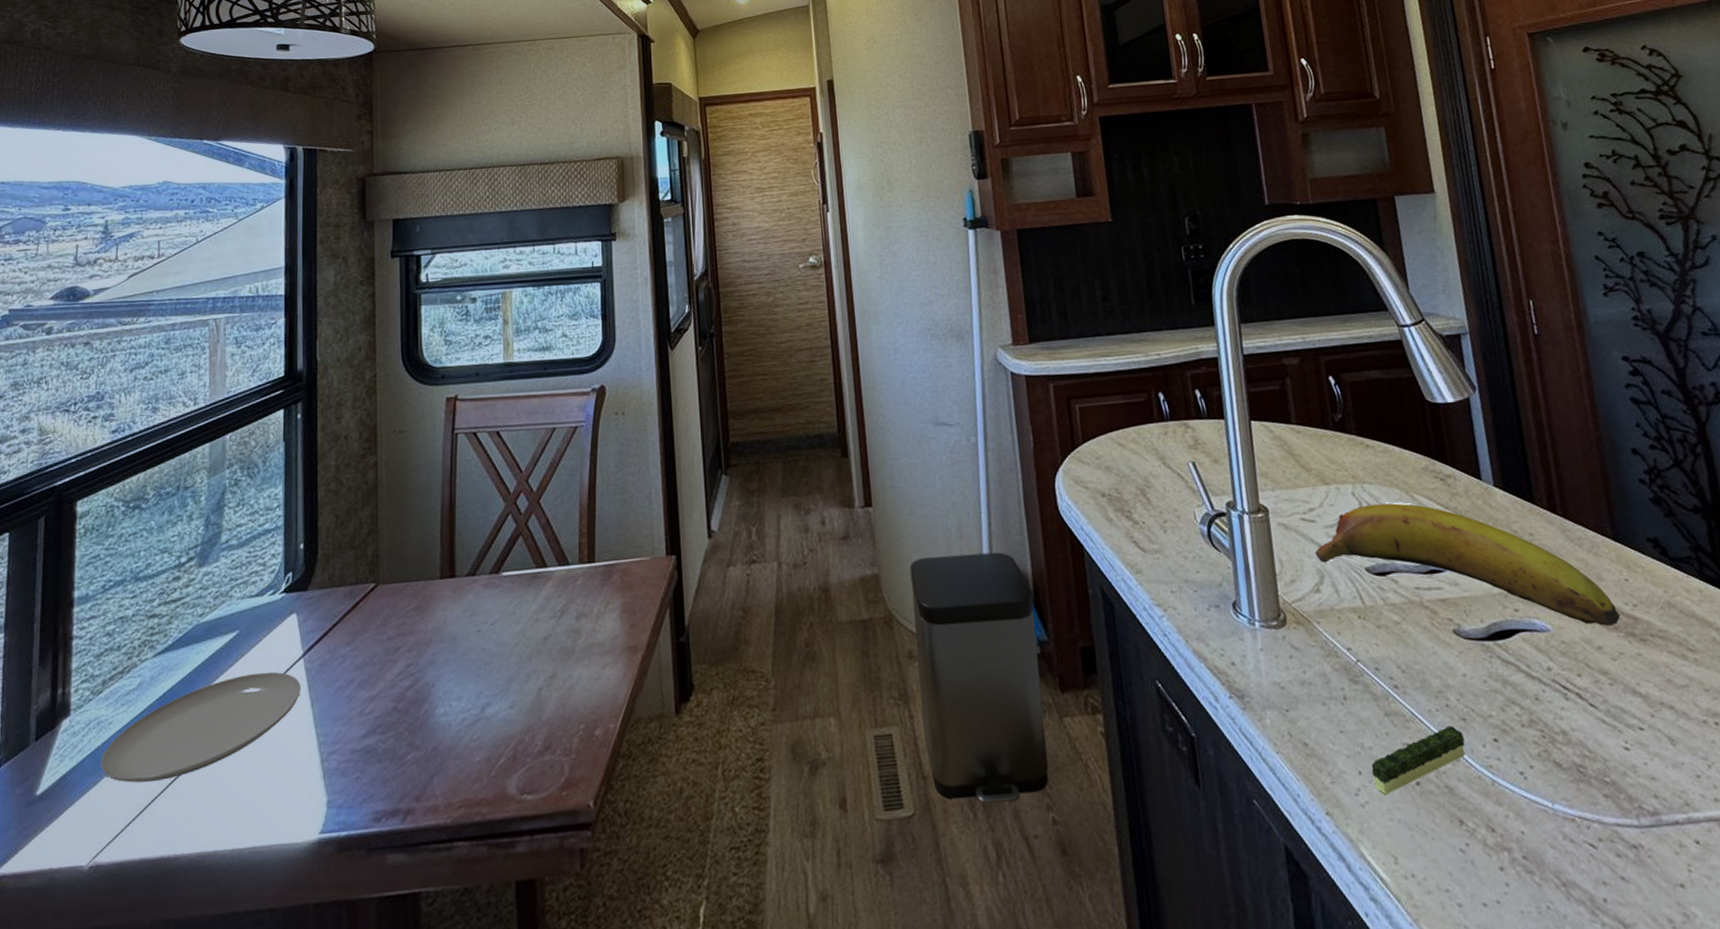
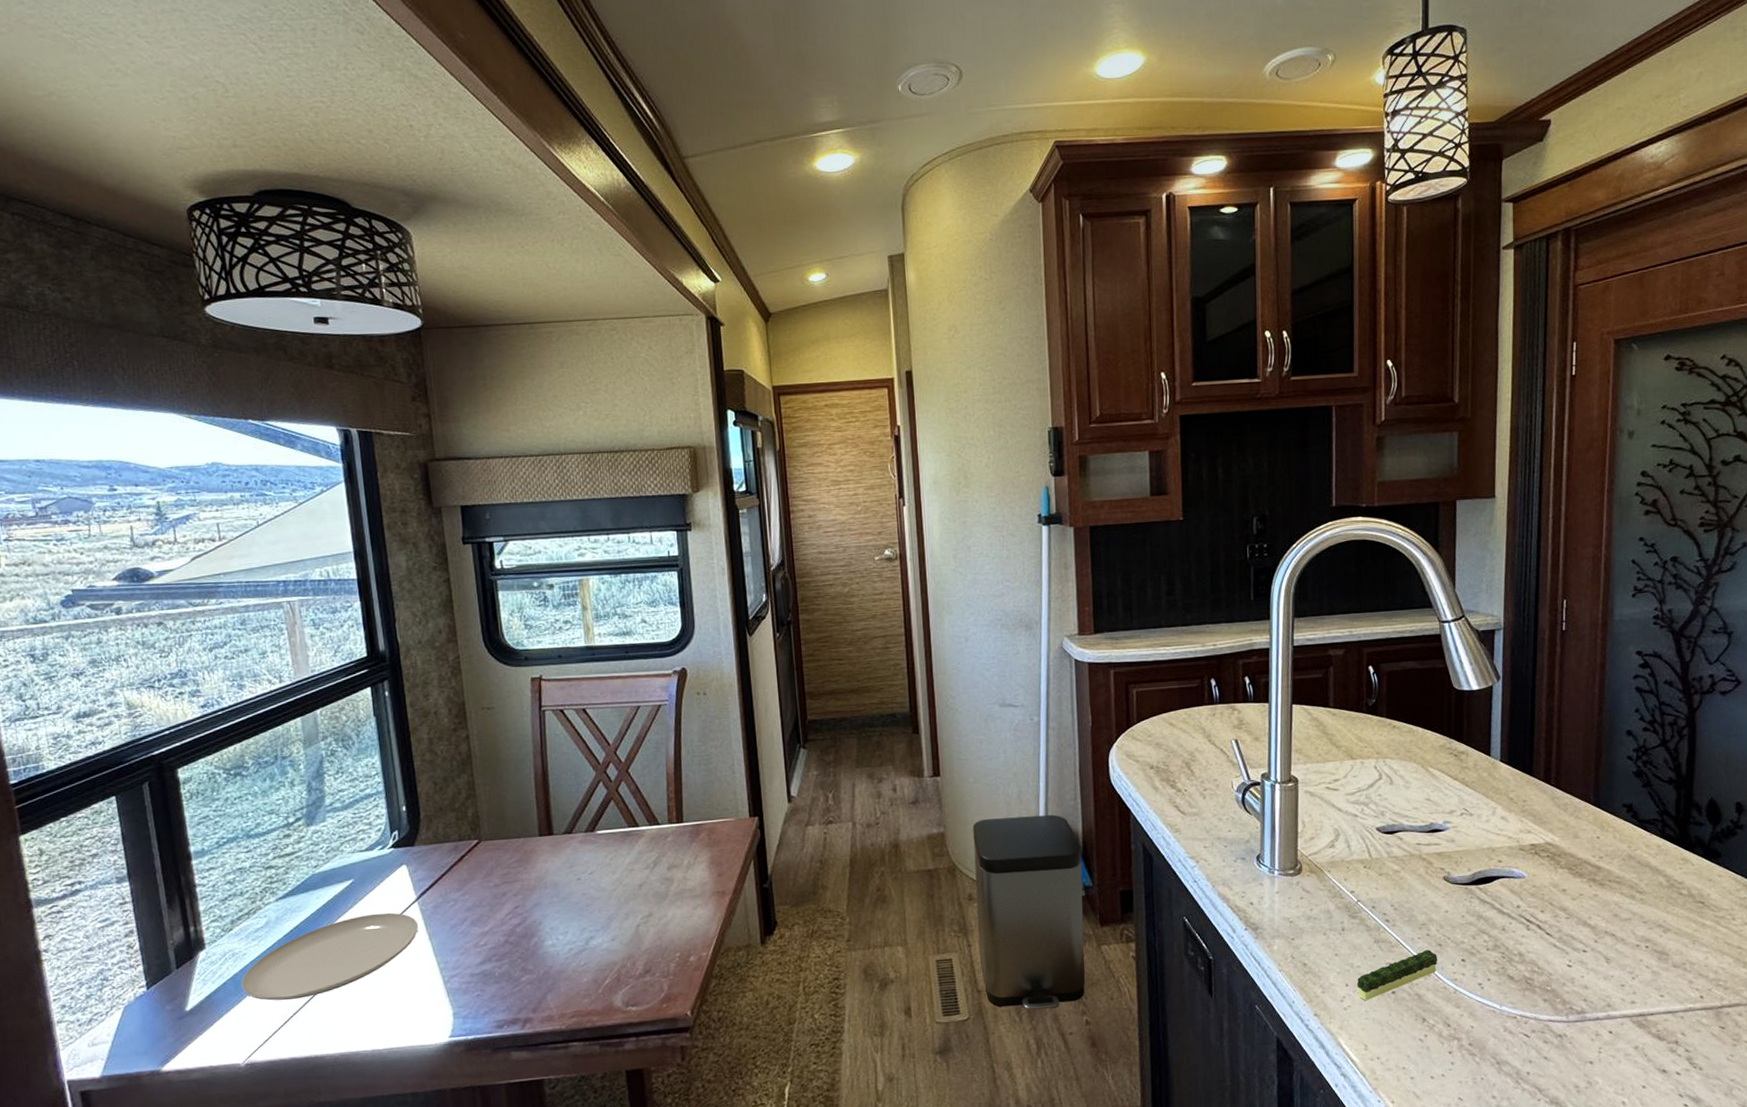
fruit: present [1314,503,1620,626] -> none [1334,775,1586,874]

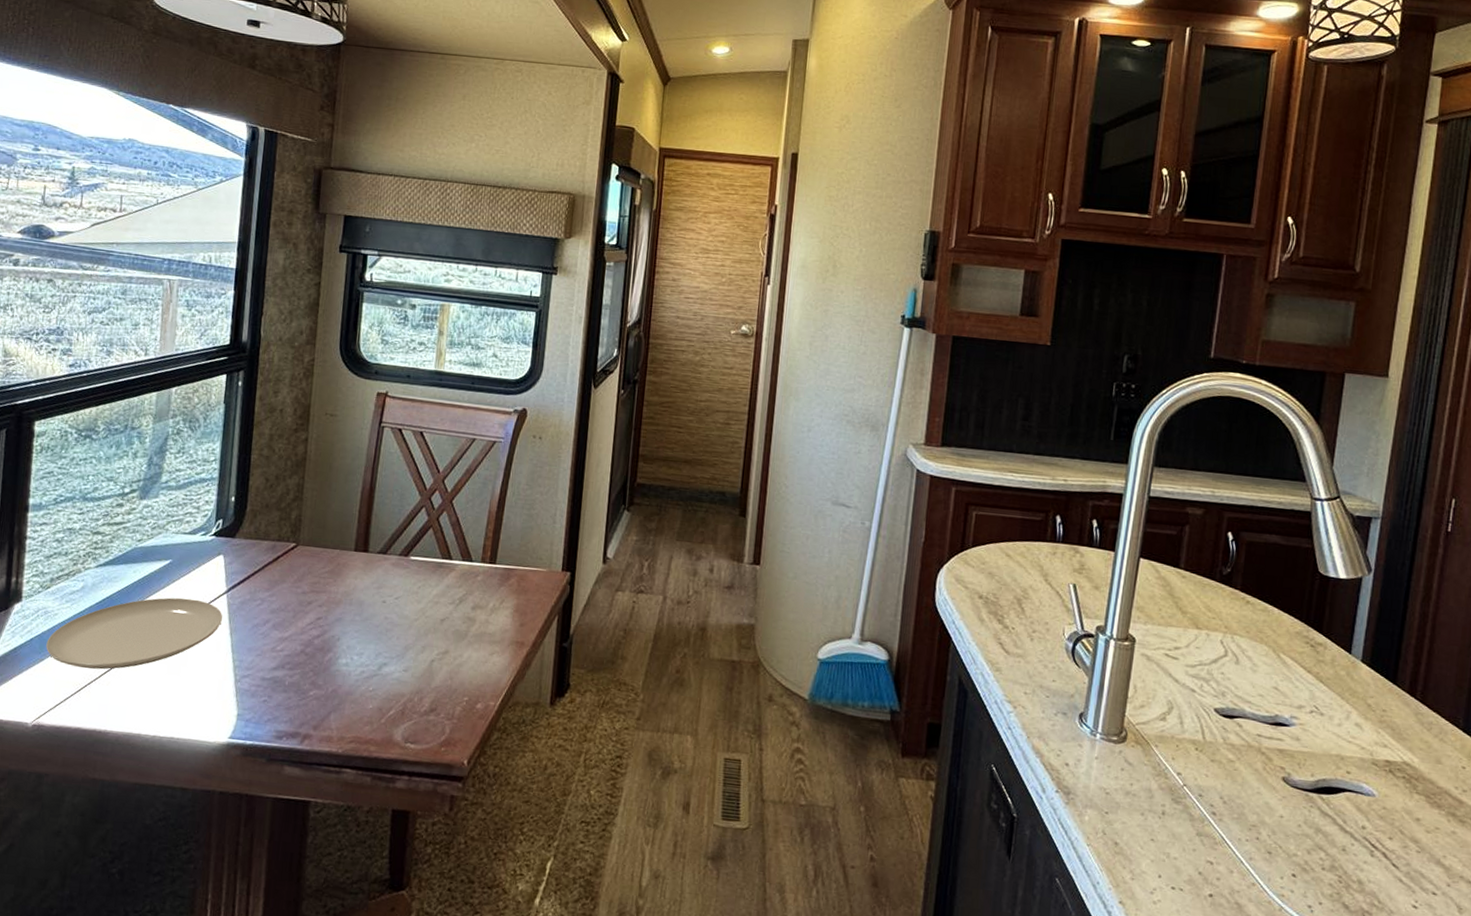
pedal bin: present [973,814,1085,1011] -> none [769,618,894,836]
sponge: present [1357,950,1438,1001] -> none [1170,855,1266,899]

